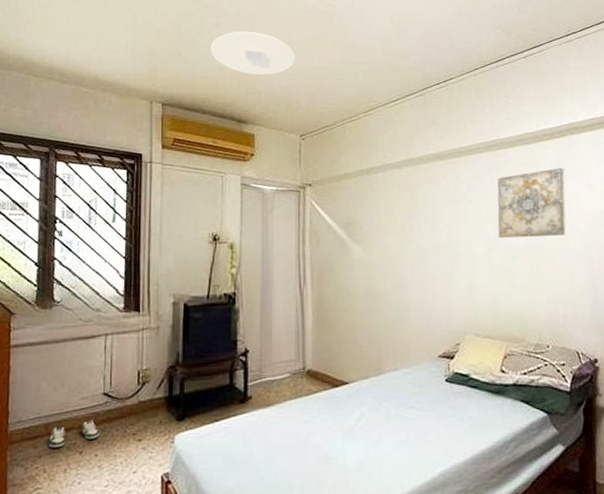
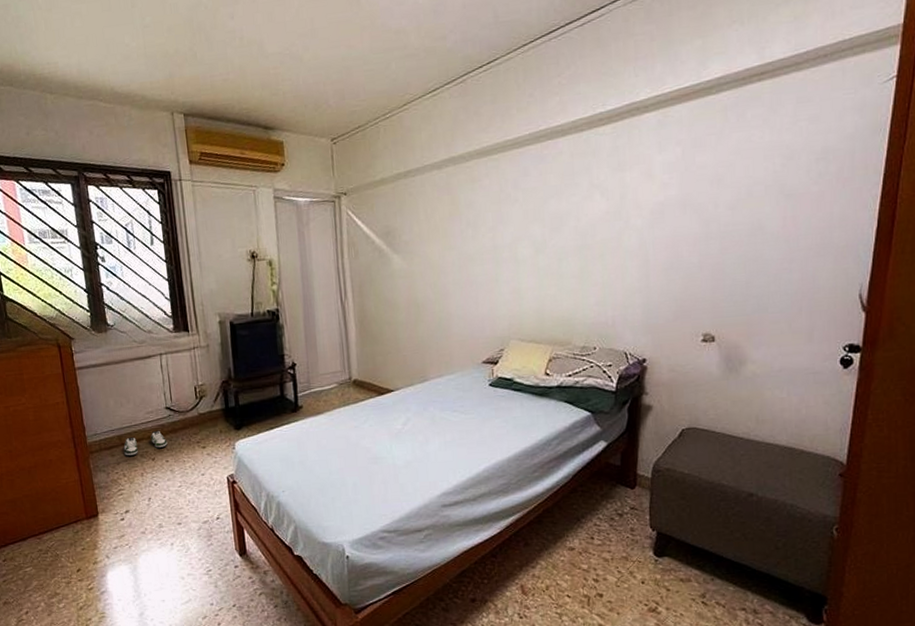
ceiling light: present [210,31,295,75] -> none [226,20,320,73]
wall art: present [497,168,566,239] -> none [545,156,622,240]

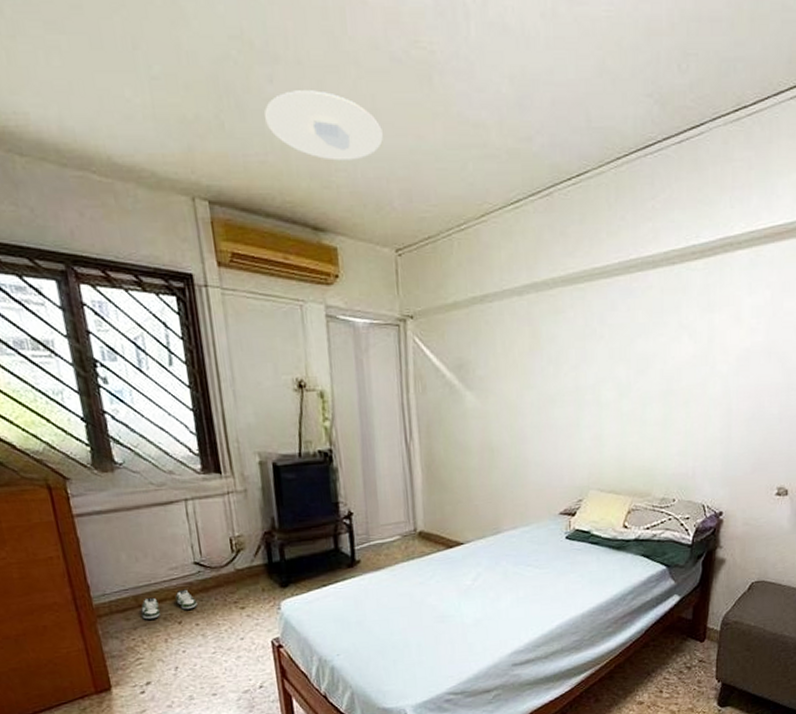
ceiling light: none [226,20,320,73] -> present [264,90,383,161]

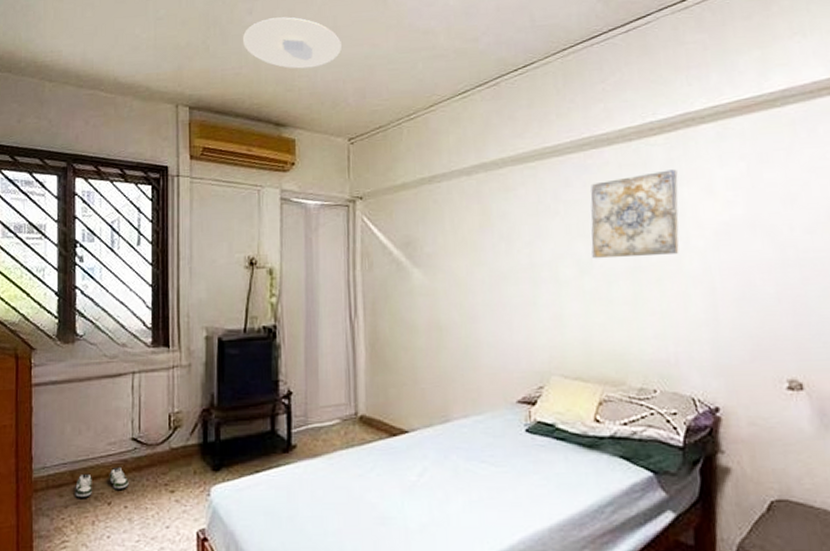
wall art: none [631,295,712,383] -> present [590,169,679,259]

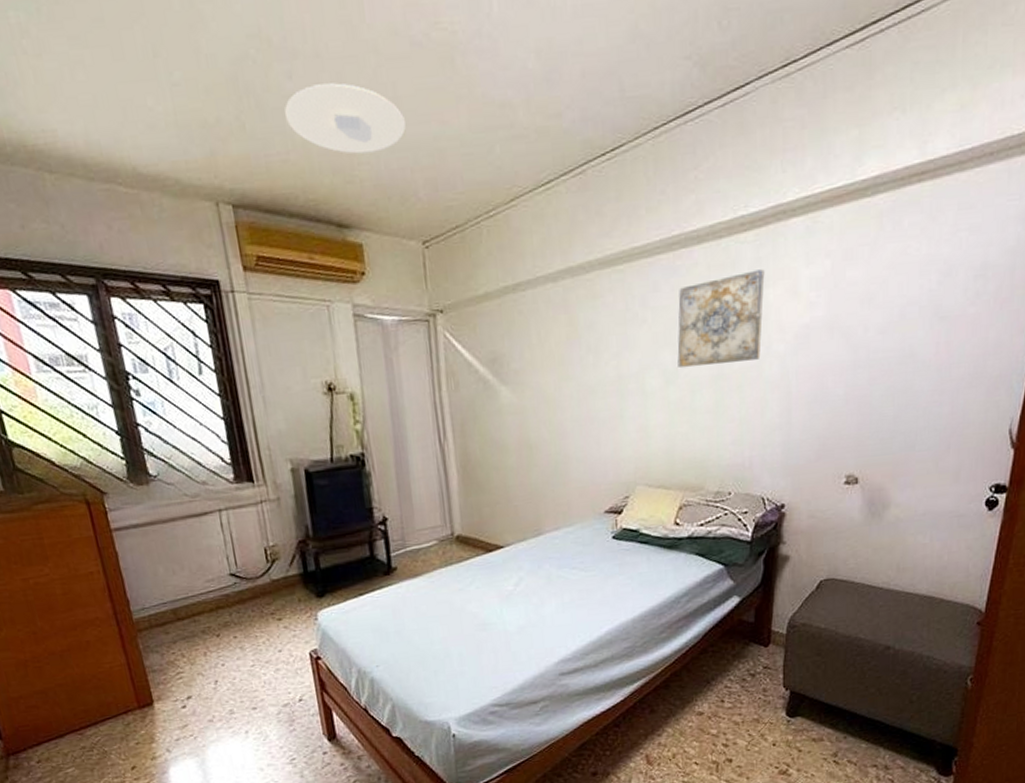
shoe: present [75,466,129,498] -> none [180,601,235,633]

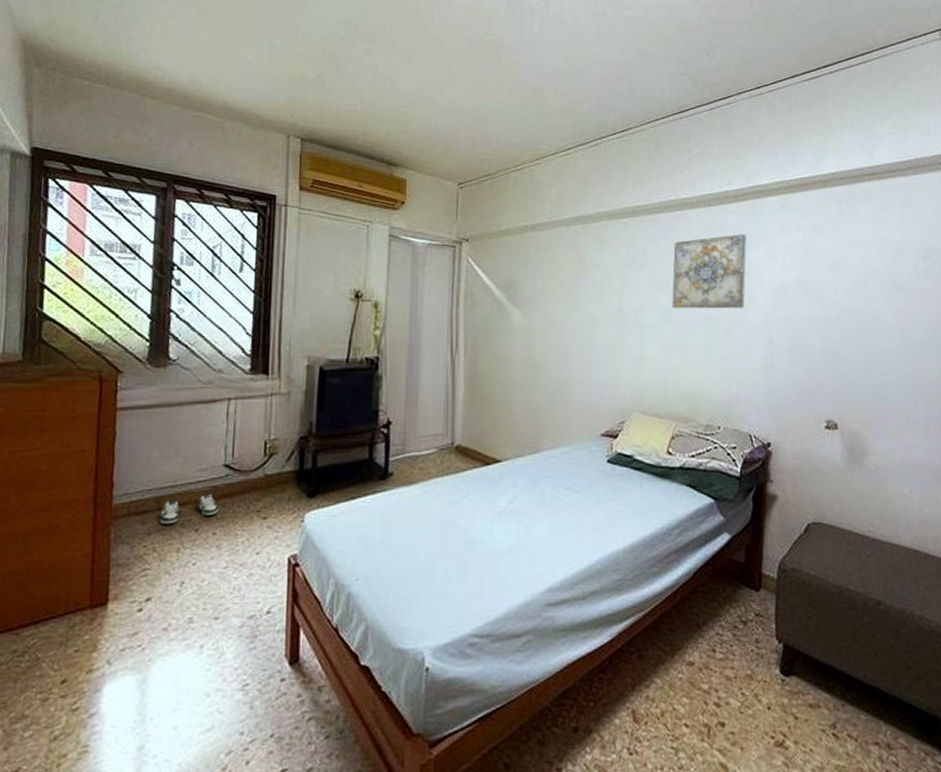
shoe: none [180,601,235,633] -> present [159,493,219,525]
ceiling light: present [284,83,406,154] -> none [358,60,456,113]

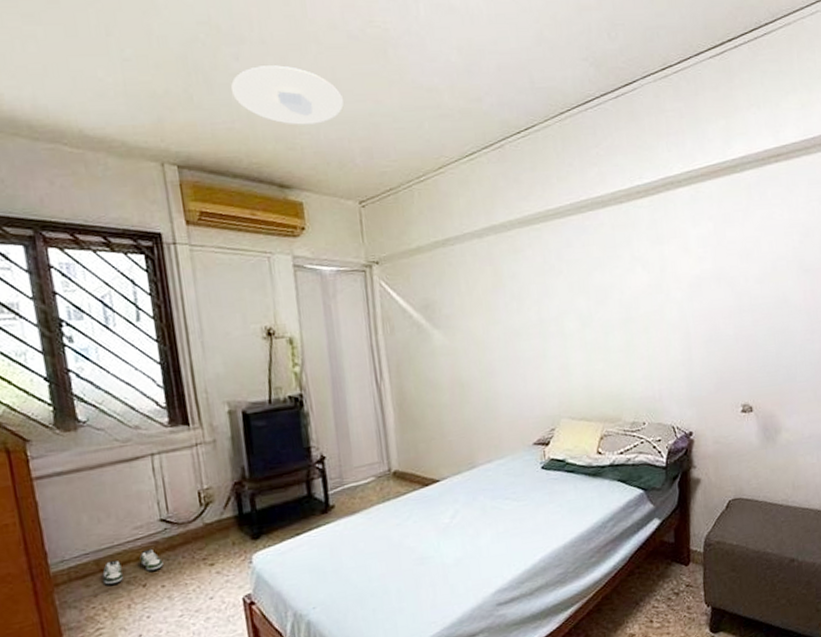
ceiling light: none [358,60,456,113] -> present [230,65,344,125]
wall art: present [672,234,747,309] -> none [589,229,662,313]

